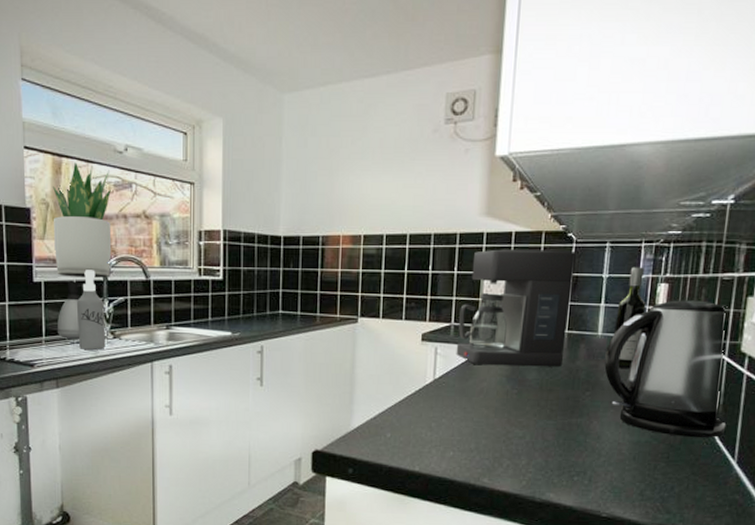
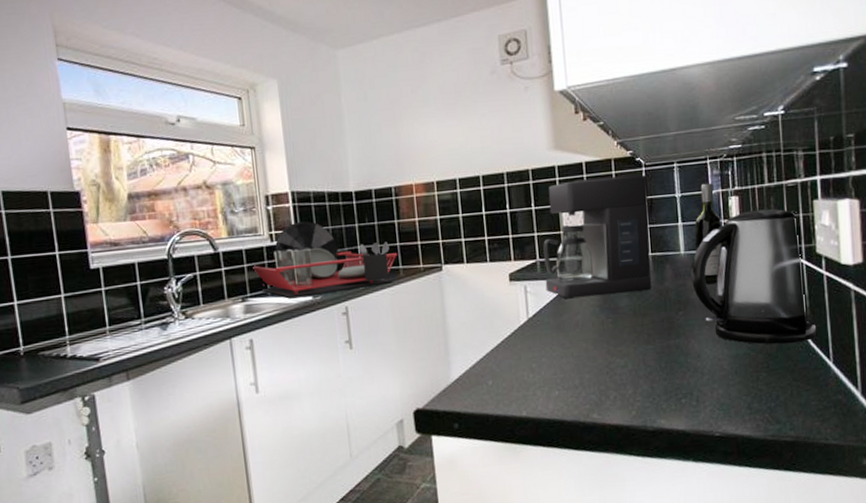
planter: present [53,162,112,278] -> none [103,139,175,260]
soap dispenser: present [57,281,83,340] -> none [121,263,148,327]
spray bottle: present [76,270,106,351] -> none [140,248,178,335]
dish rack: none [180,259,317,332] -> present [253,220,398,299]

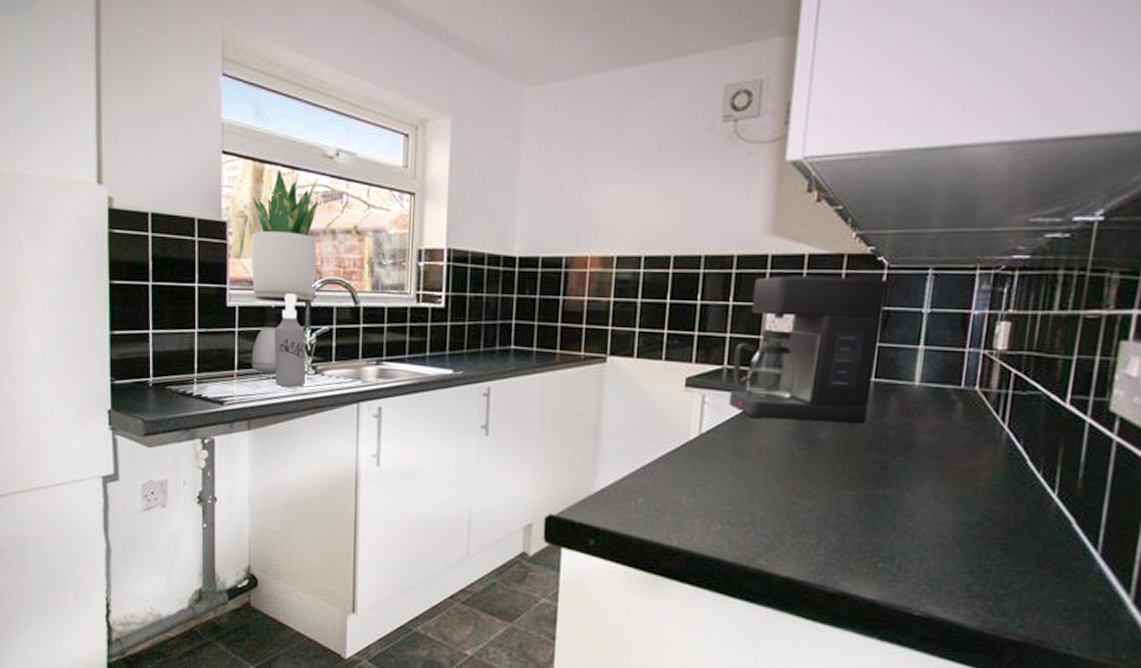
planter: none [103,139,175,260] -> present [252,169,318,303]
soap dispenser: none [121,263,148,327] -> present [251,306,283,375]
spray bottle: none [140,248,178,335] -> present [274,293,306,387]
dish rack: present [253,220,398,299] -> none [393,283,558,370]
kettle: present [691,208,817,345] -> none [922,343,1092,522]
bottle: present [694,182,722,285] -> none [936,299,980,430]

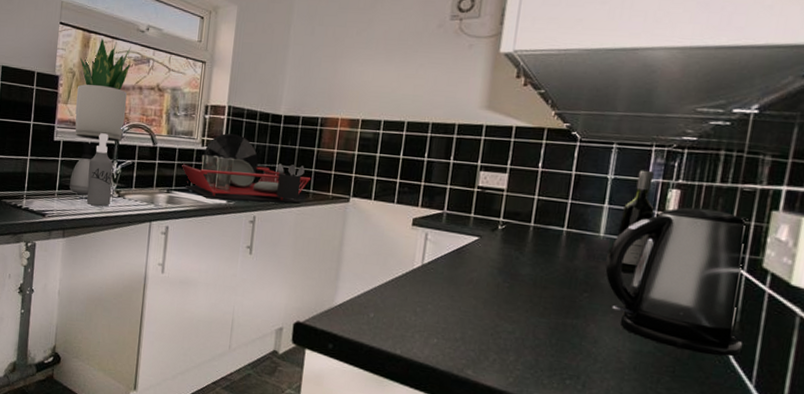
dish rack: none [393,283,558,370] -> present [182,133,312,204]
coffee maker: present [728,275,889,425] -> none [446,142,581,265]
kettle: none [922,343,1092,522] -> present [605,207,748,357]
bottle: none [936,299,980,430] -> present [618,170,655,274]

